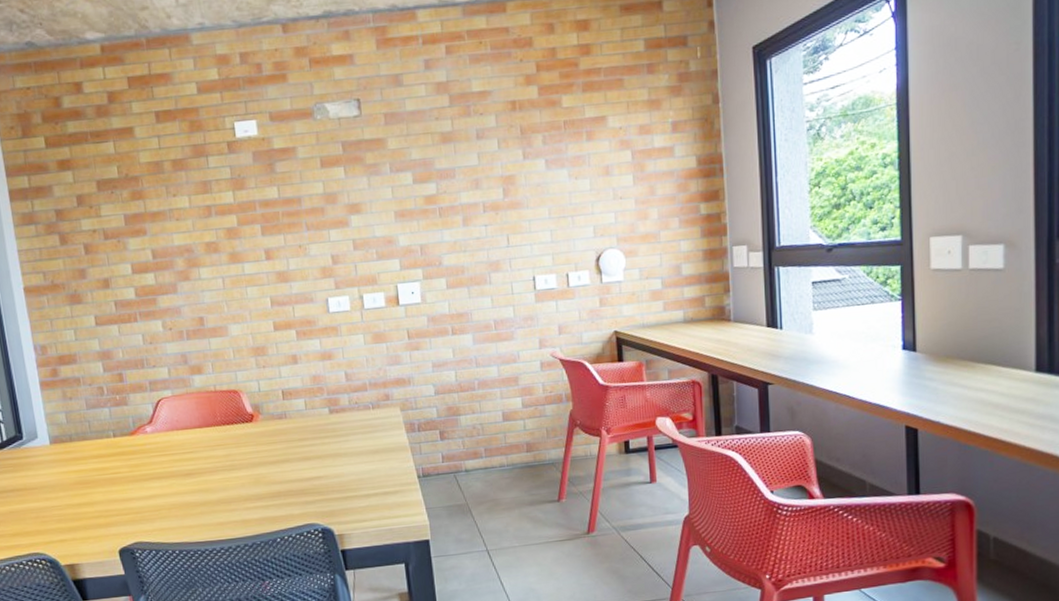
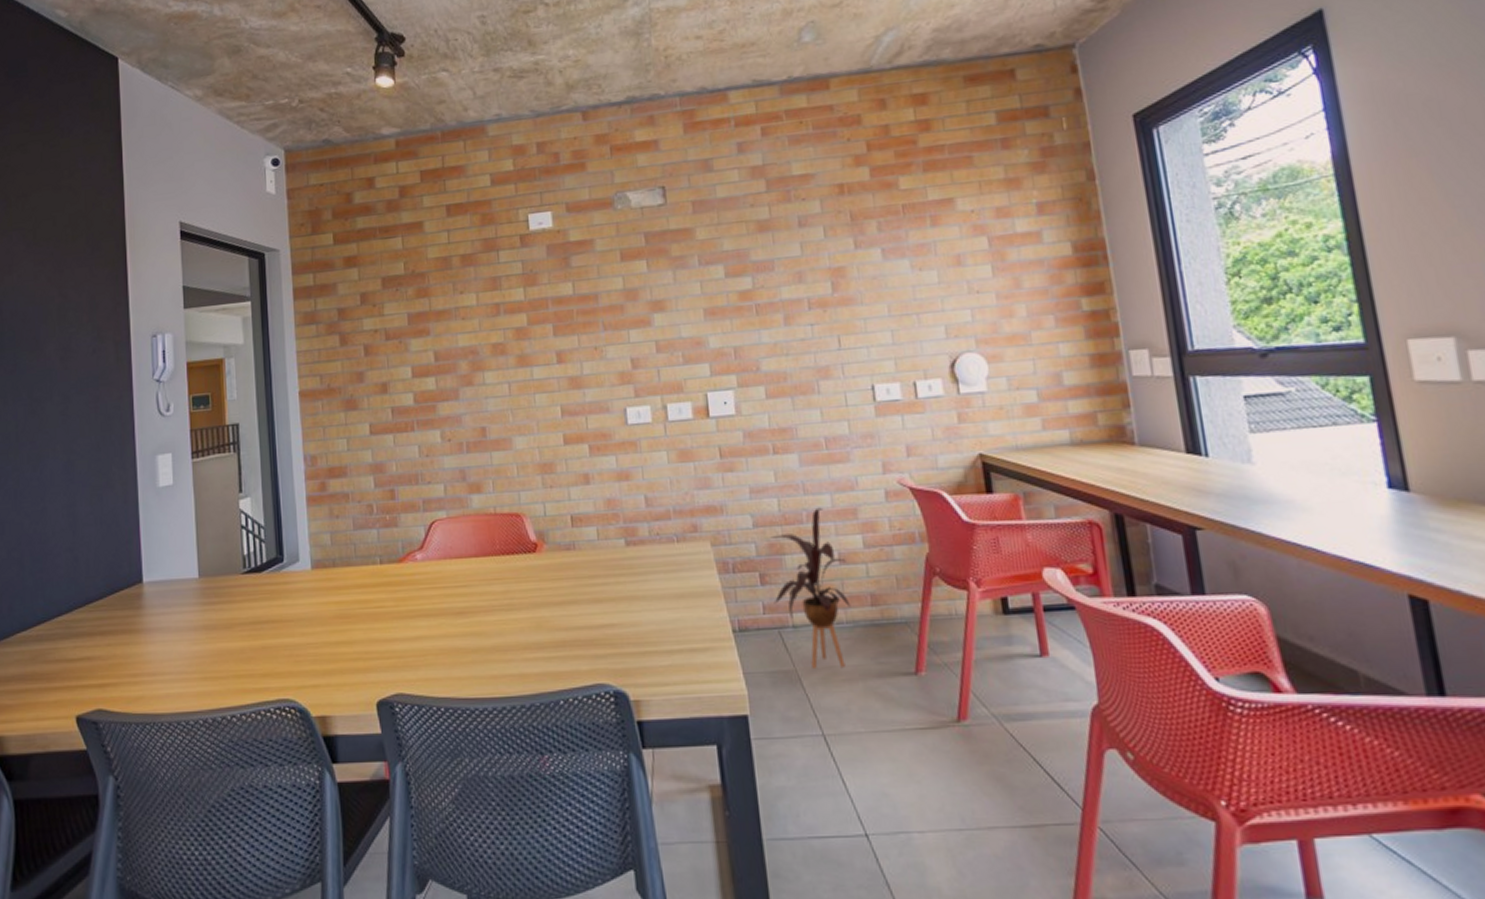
house plant: none [449,377,511,503] -> present [770,507,851,670]

